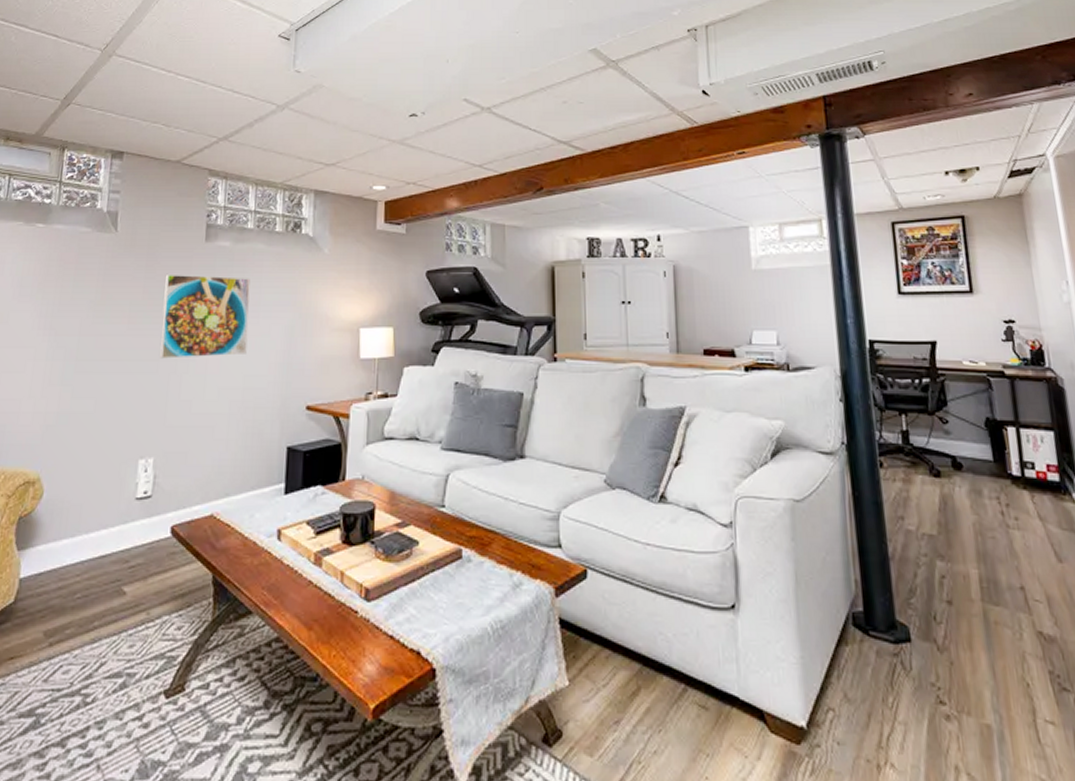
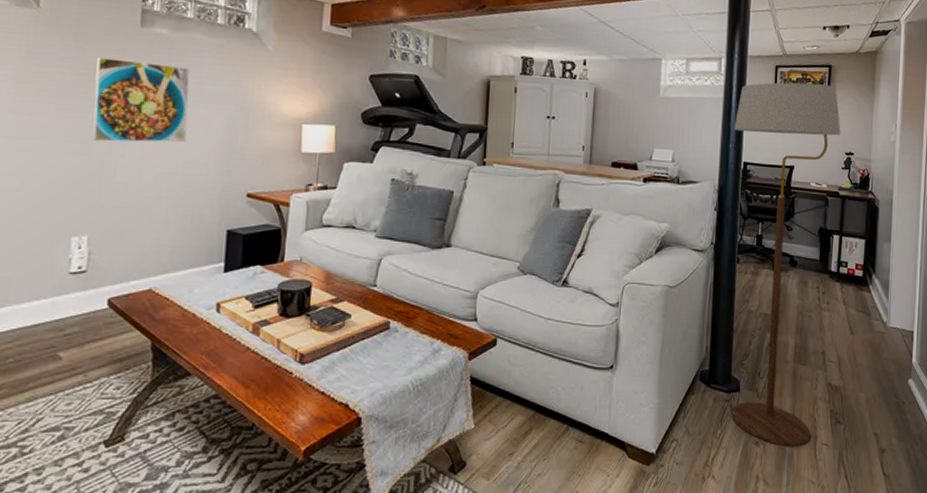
floor lamp: none [849,225,1027,723] -> present [731,69,841,446]

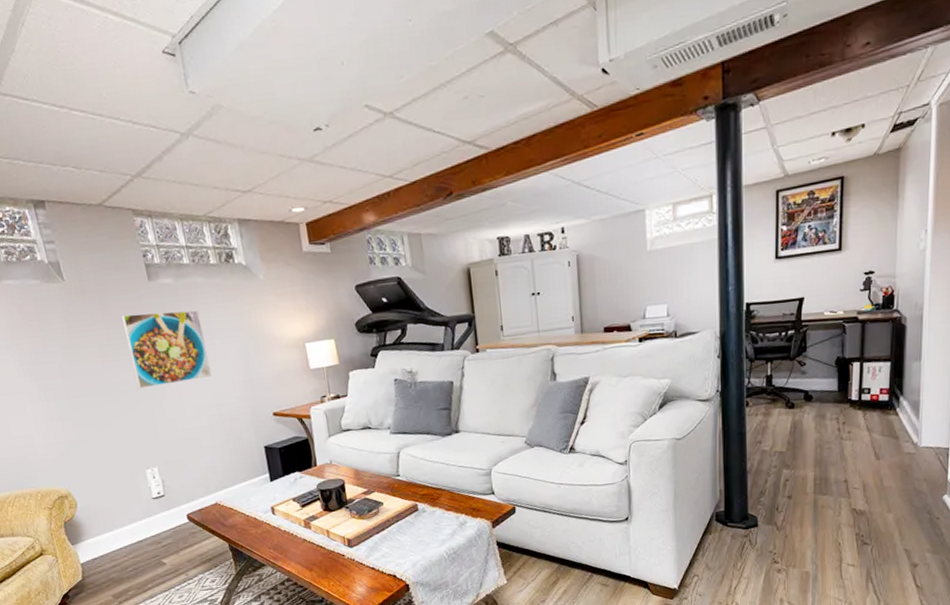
floor lamp: present [731,69,841,446] -> none [732,189,858,571]

